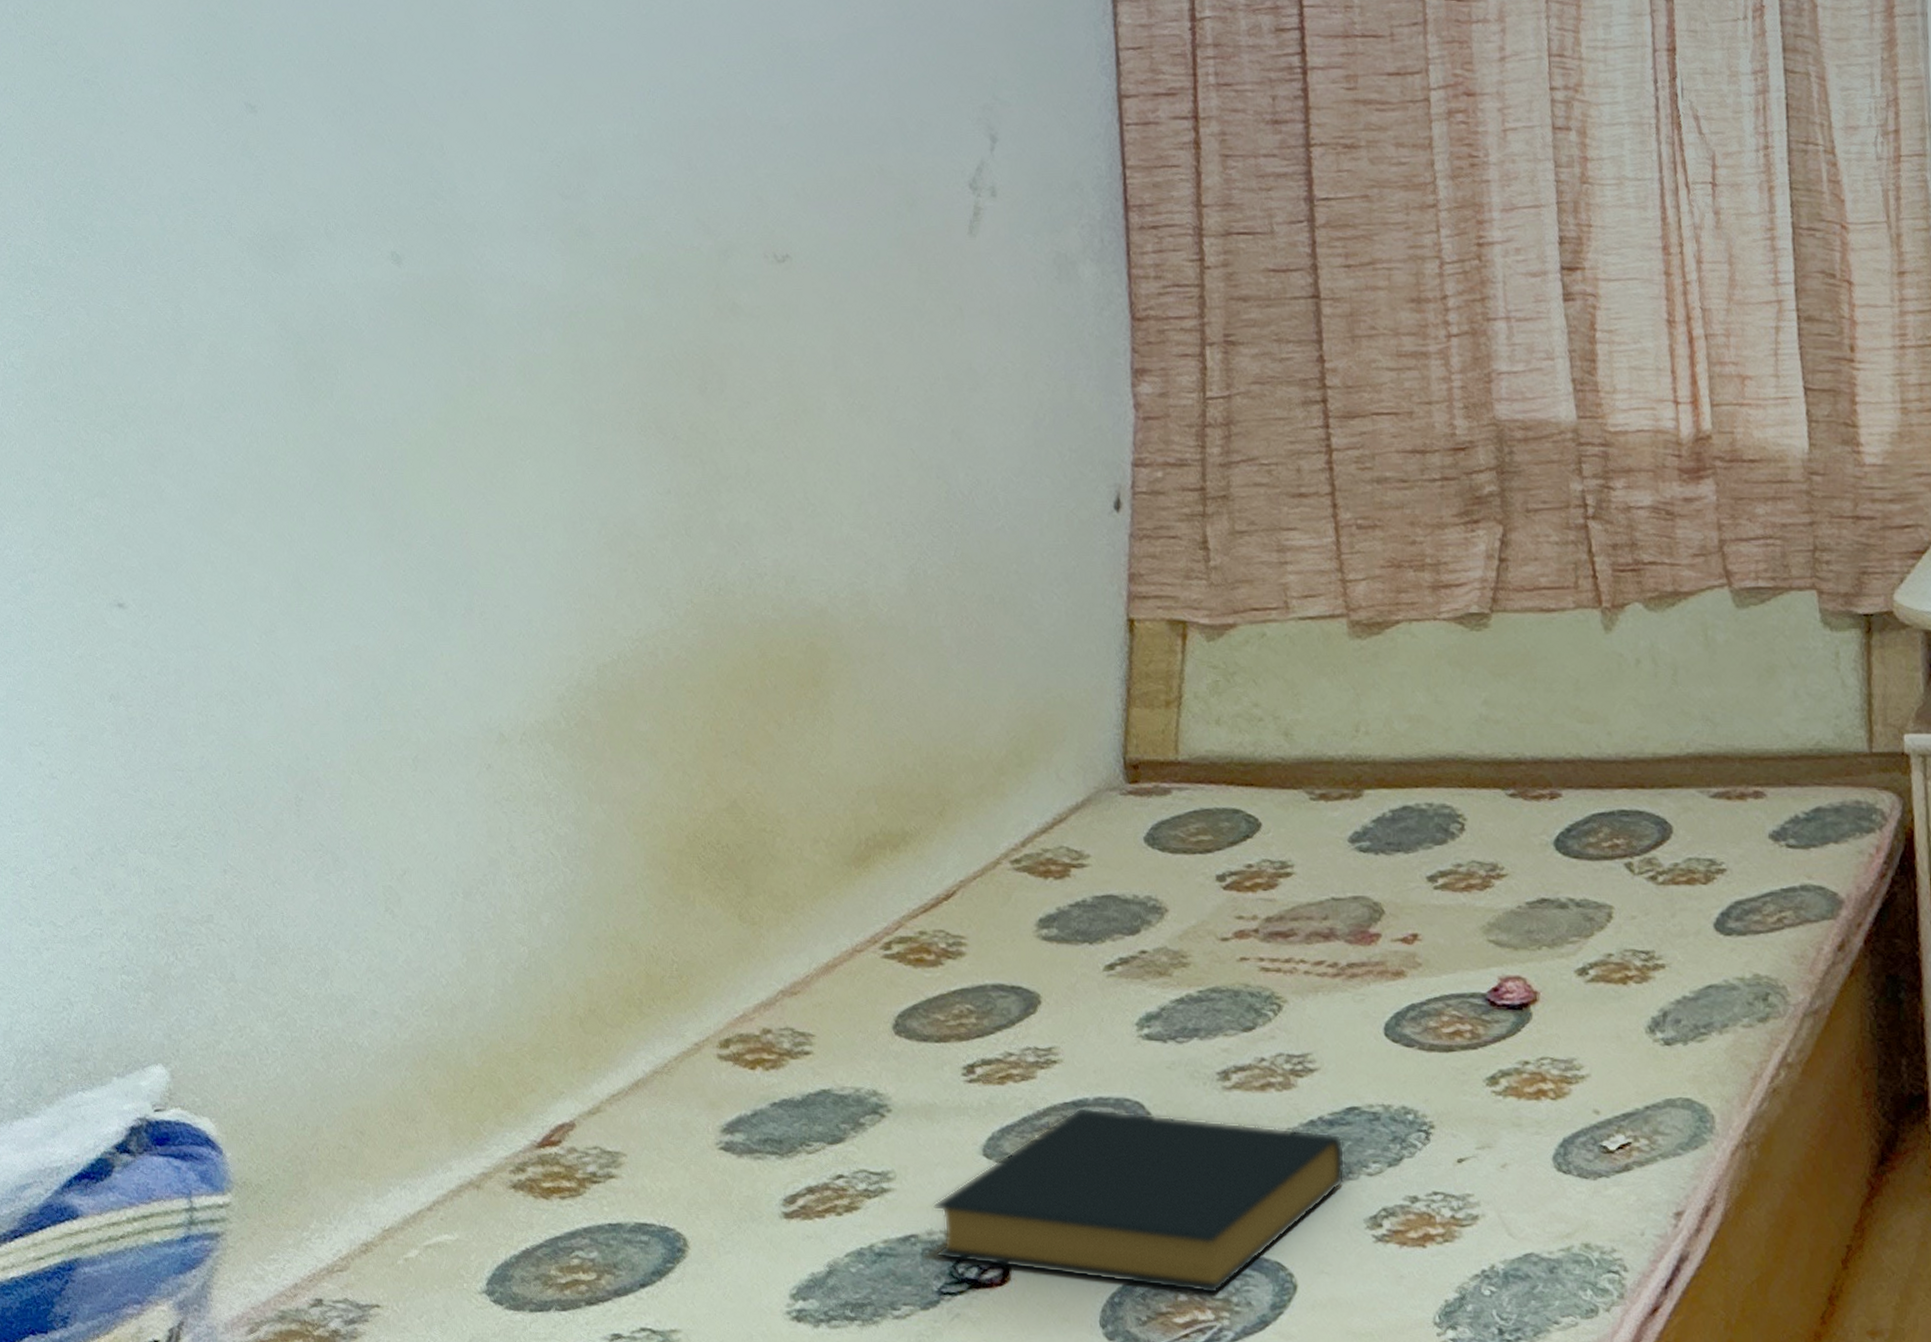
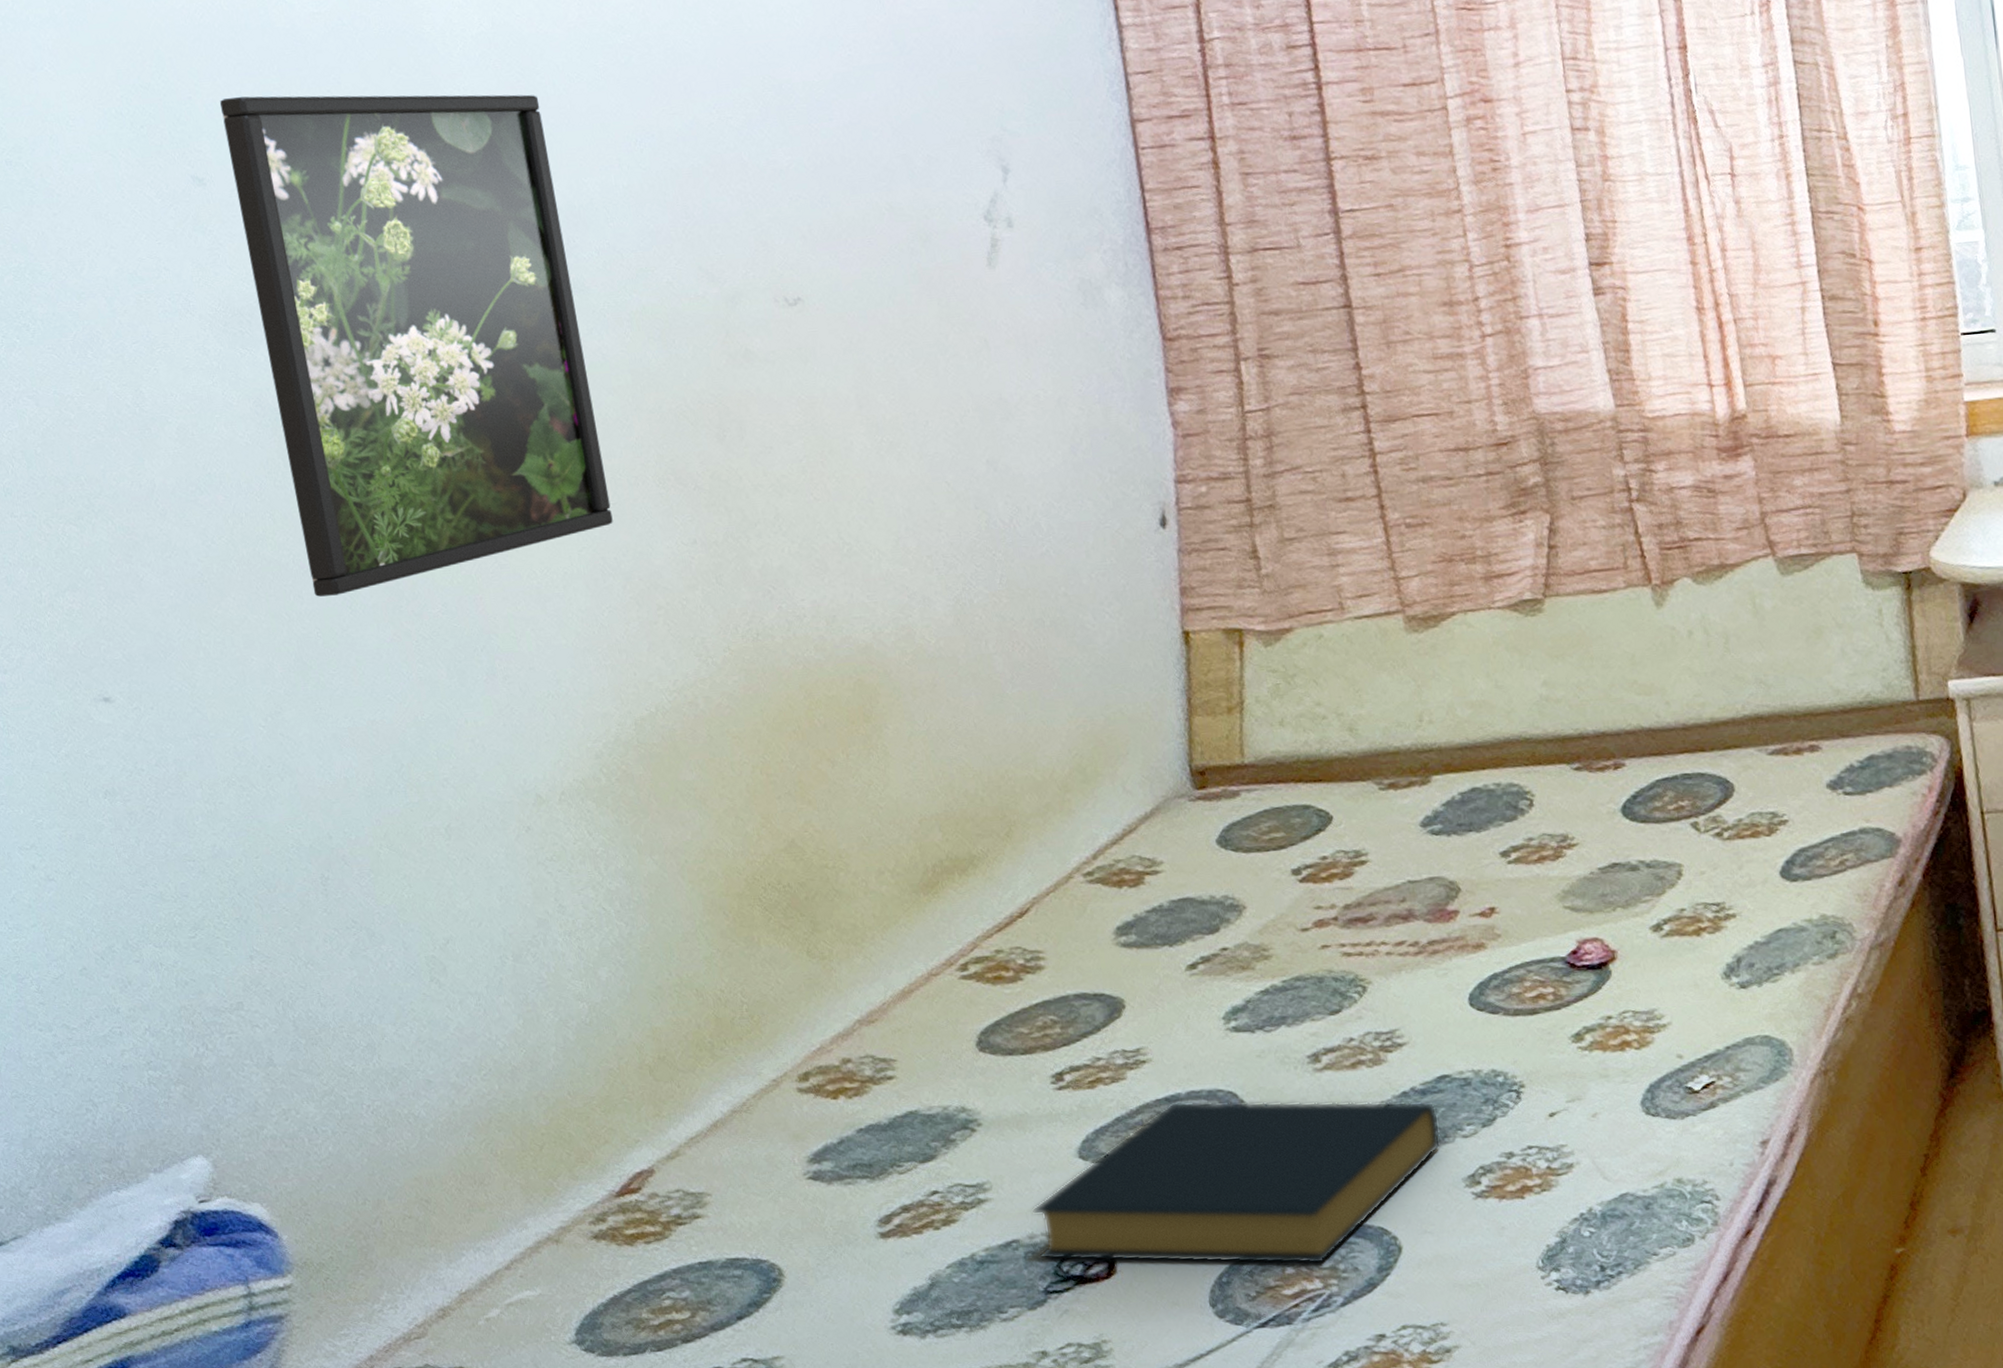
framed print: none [276,28,595,520] -> present [219,94,613,597]

